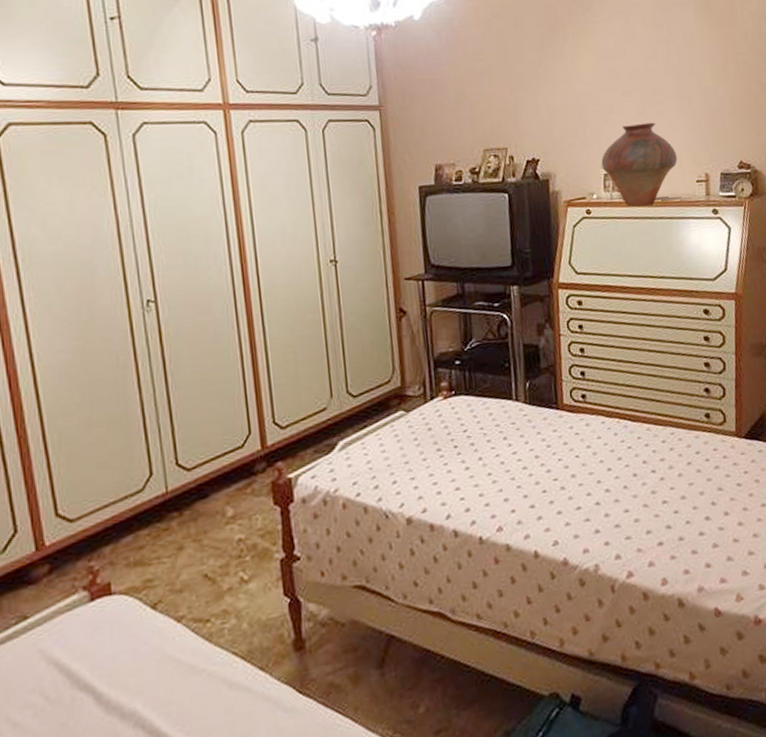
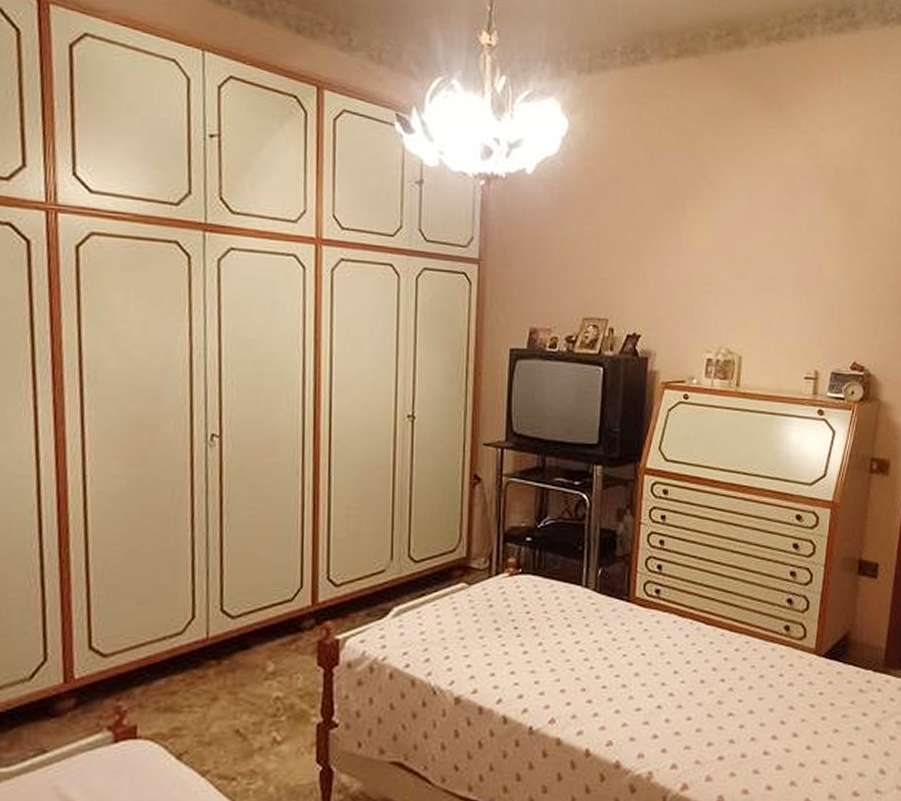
vase: present [601,122,678,207] -> none [706,309,787,399]

